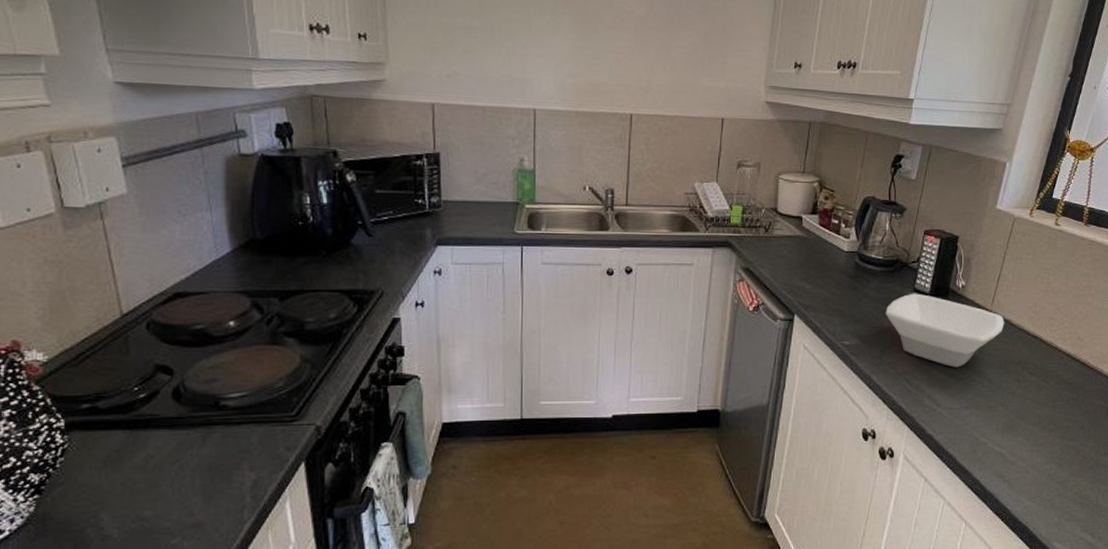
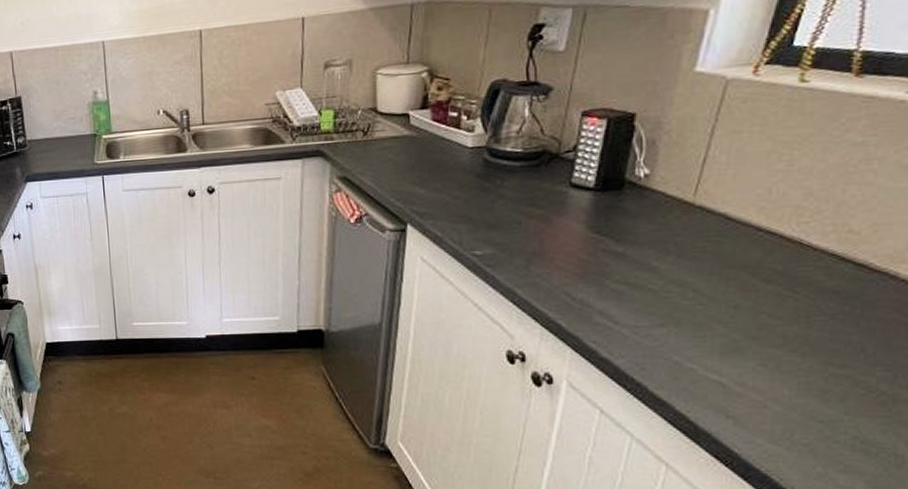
bowl: present [885,293,1005,368] -> none [530,188,717,277]

